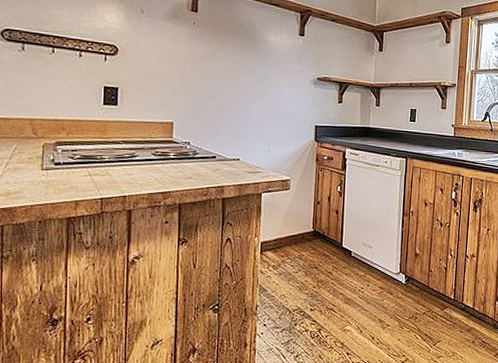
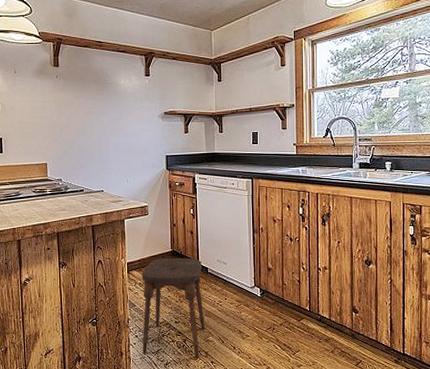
stool: none [270,238,345,349] -> present [141,258,205,358]

